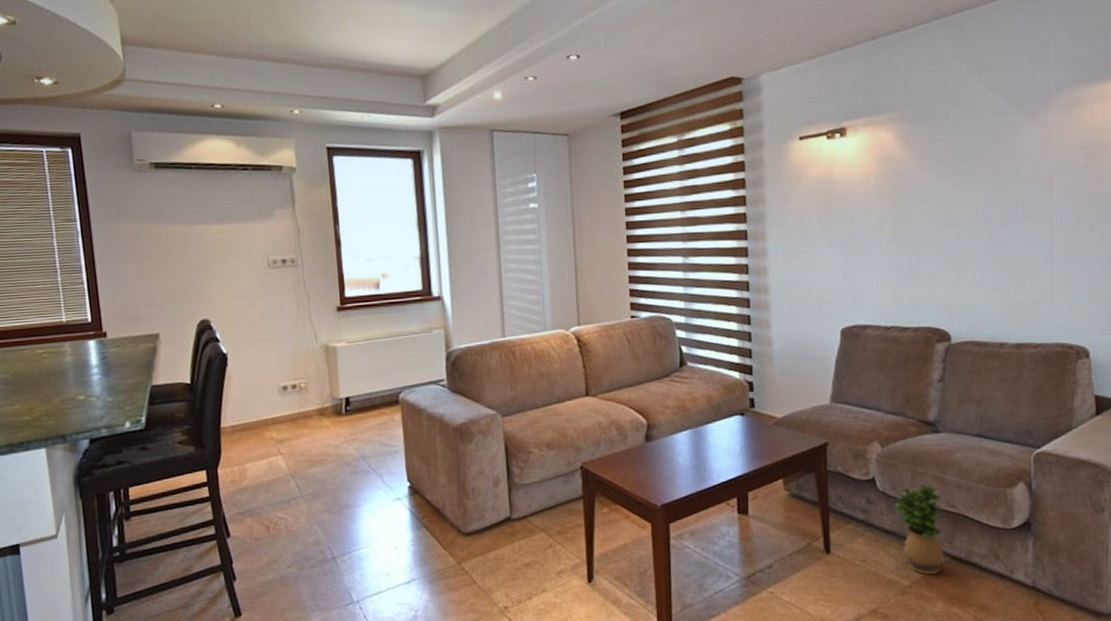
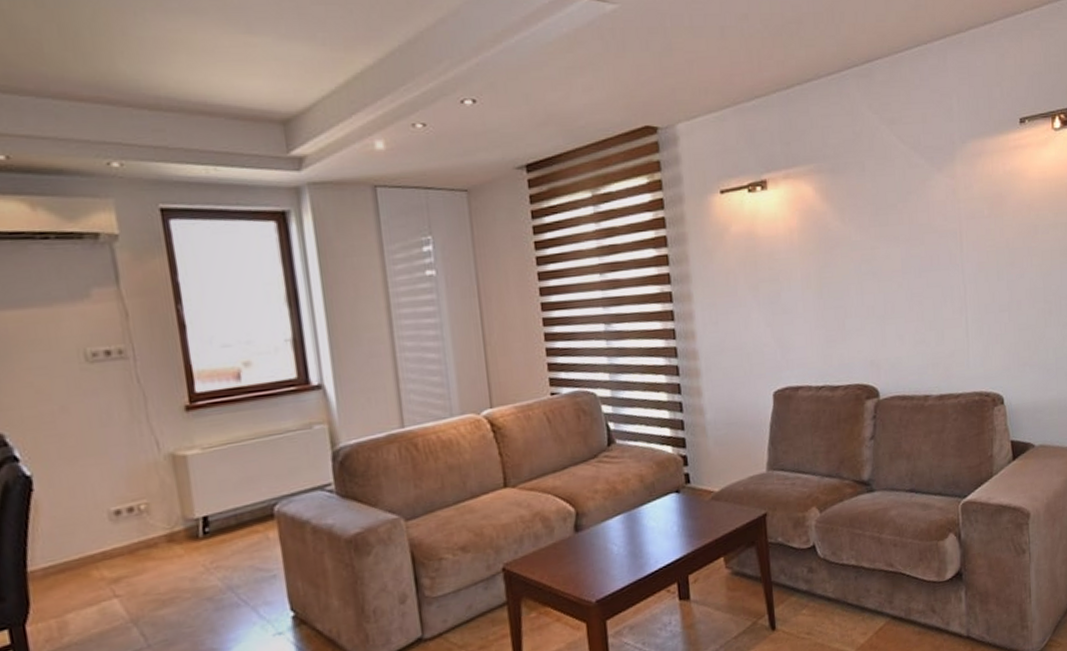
potted plant: present [894,483,945,575] -> none [835,545,887,639]

